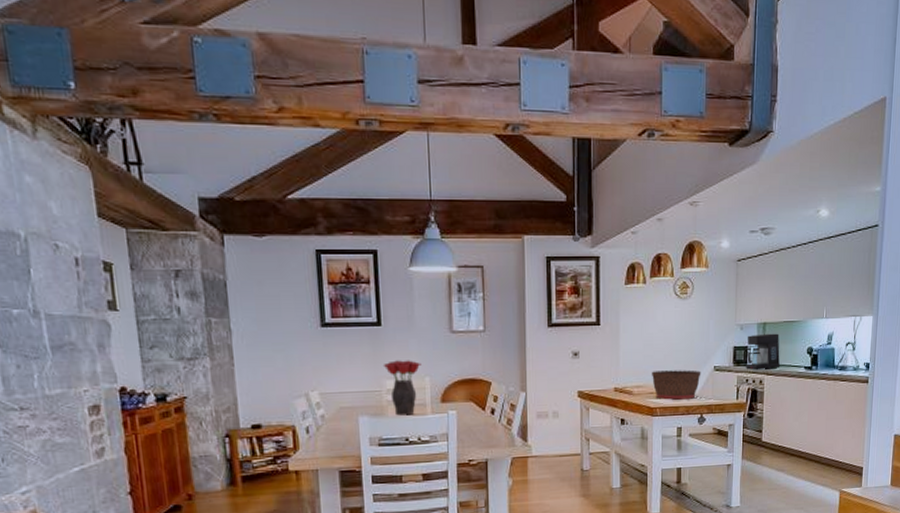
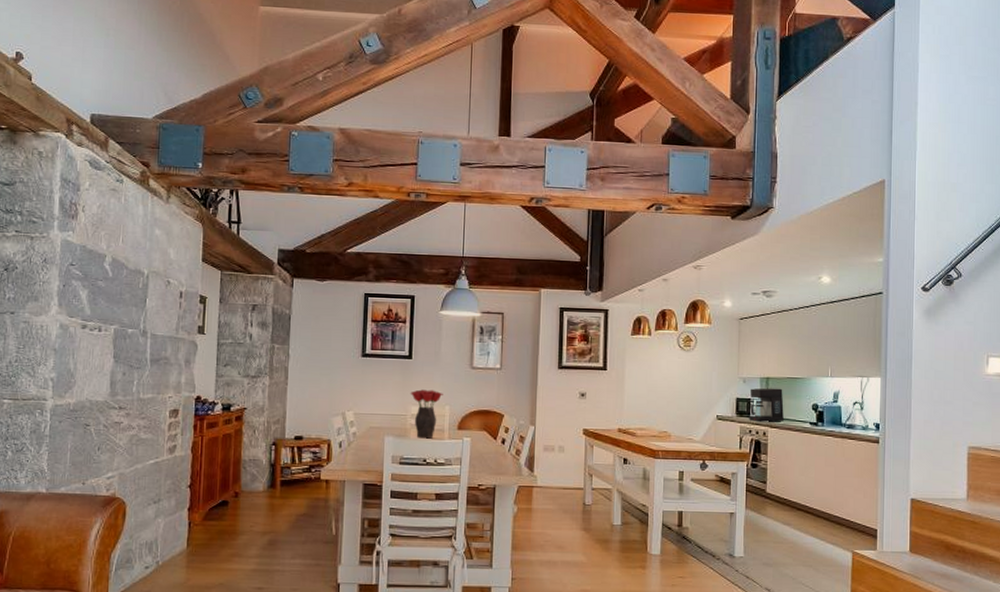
basket: present [652,370,701,400] -> none [655,415,704,445]

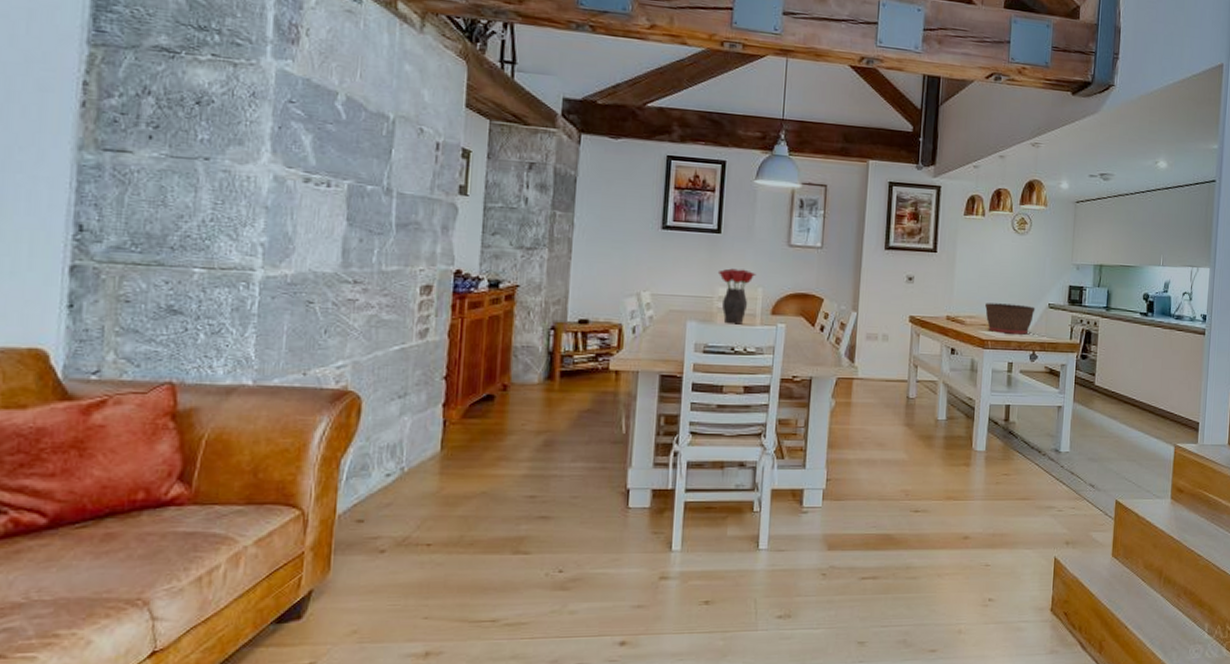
basket: none [655,415,704,445] -> present [985,303,1036,335]
coffee maker: present [749,387,785,423] -> none [1080,275,1116,312]

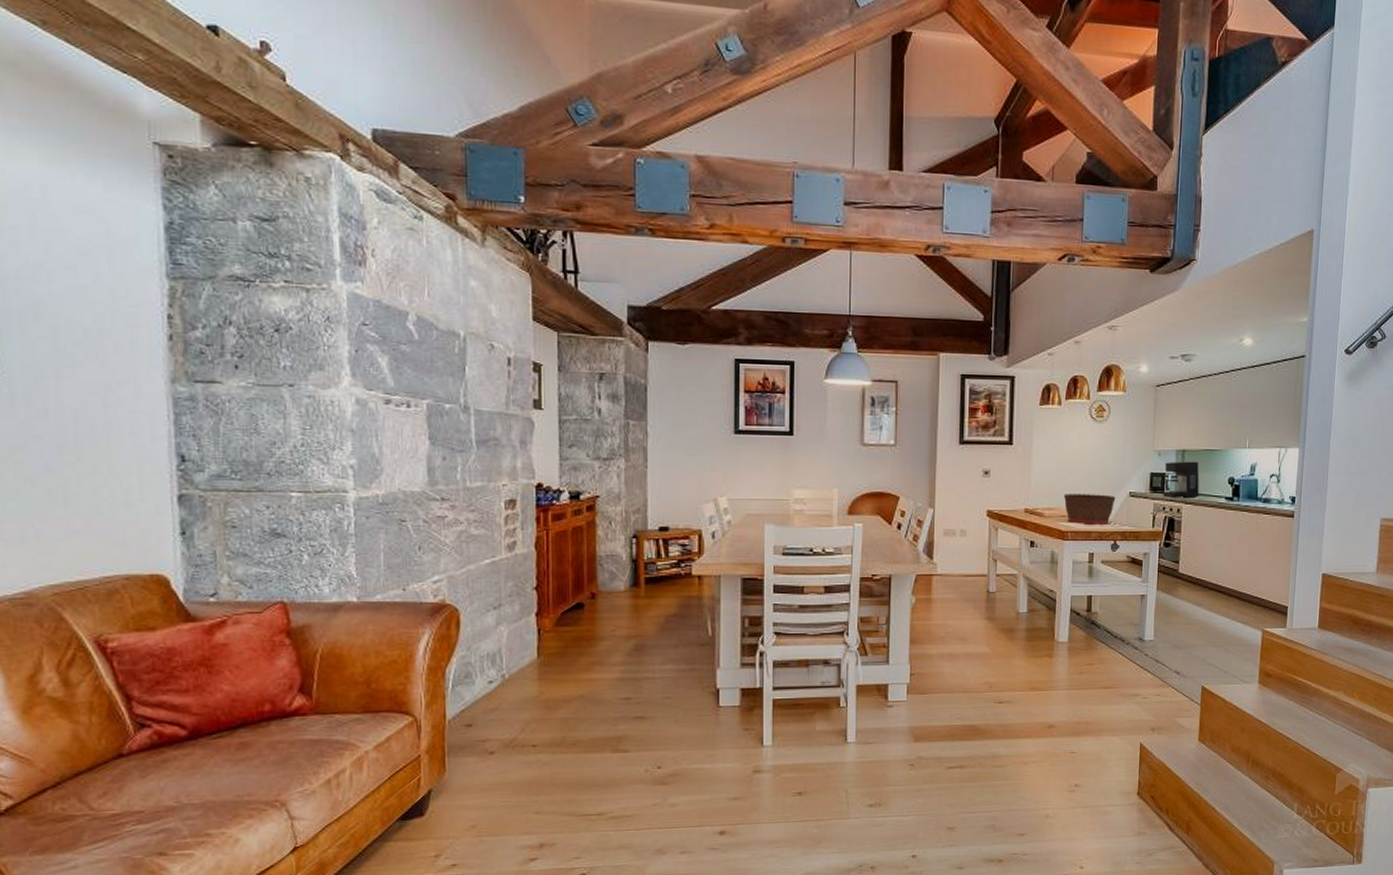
bouquet: present [717,268,756,325] -> none [792,470,830,526]
coffee maker: none [1080,275,1116,312] -> present [1163,461,1200,499]

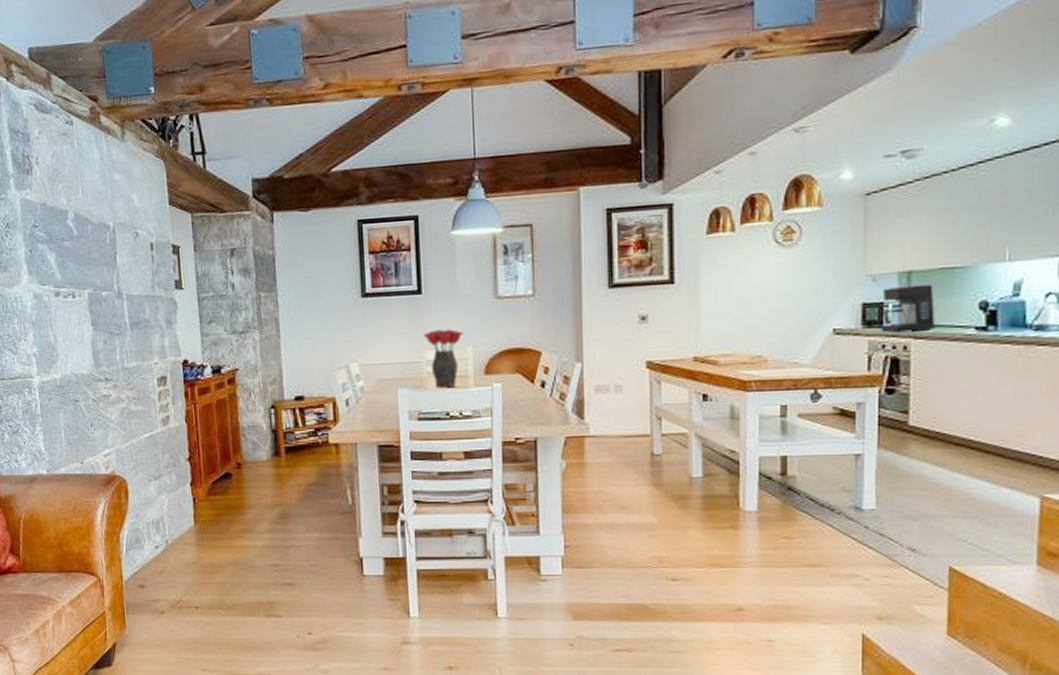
bouquet: none [792,470,830,526] -> present [423,329,464,389]
basket: present [1064,494,1116,524] -> none [744,334,815,372]

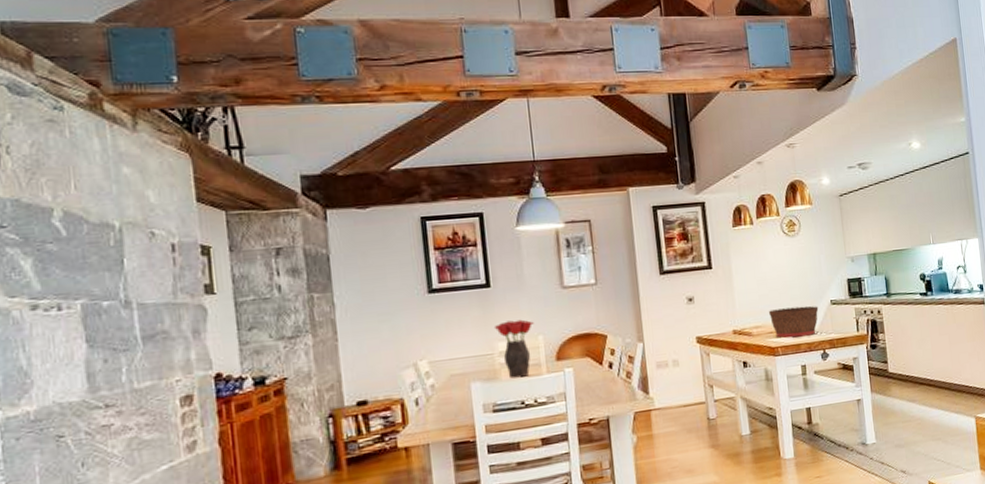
basket: none [744,334,815,372] -> present [769,306,819,338]
coffee maker: present [881,284,936,334] -> none [859,262,896,301]

